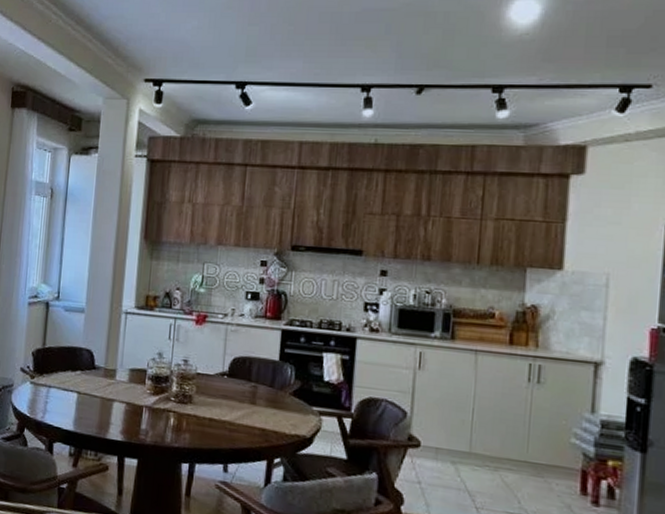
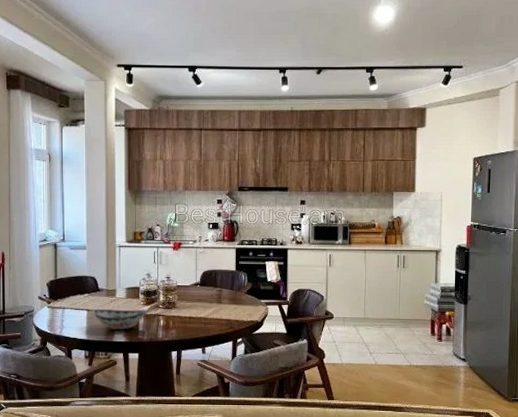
decorative bowl: none [84,392,154,425] -> present [92,309,147,330]

